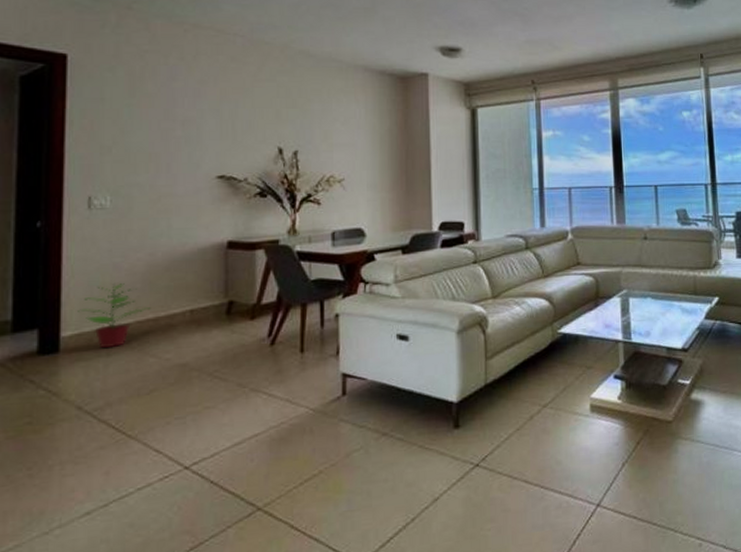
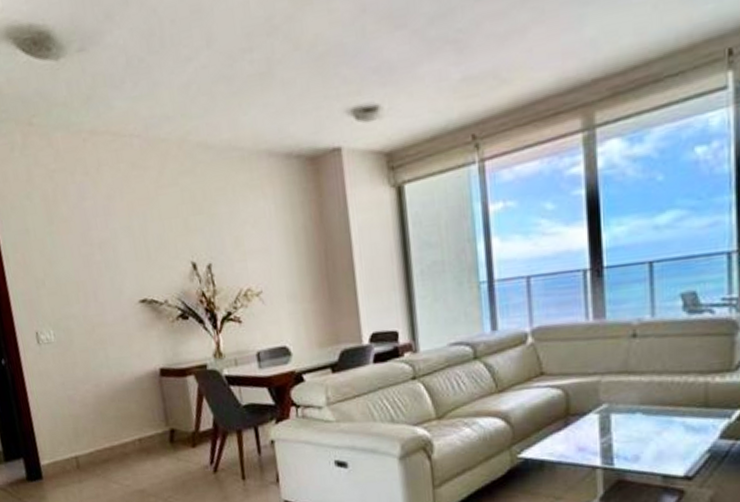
potted plant: present [78,283,151,348] -> none [49,415,106,475]

